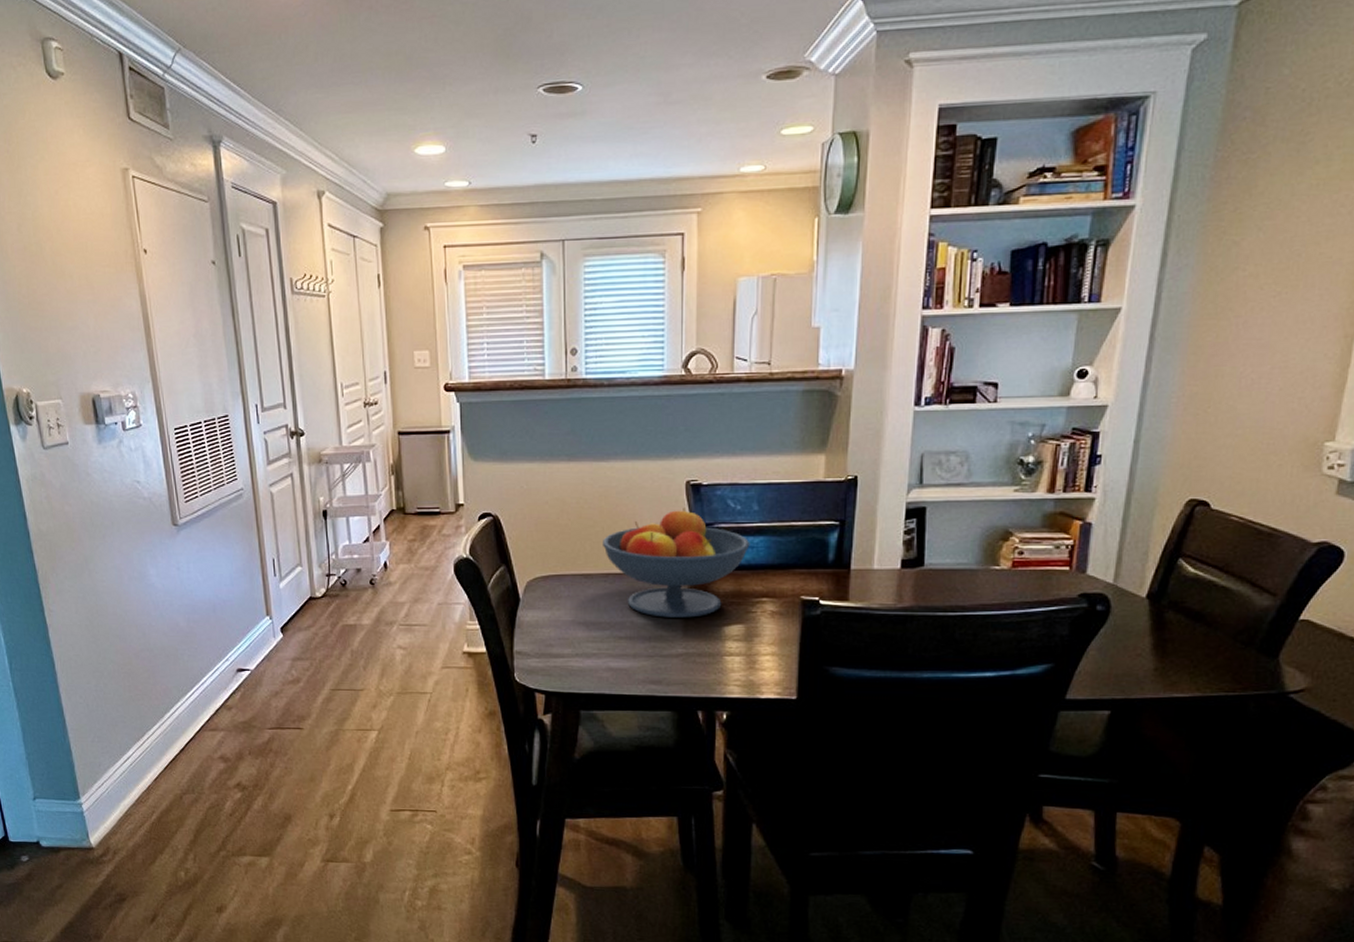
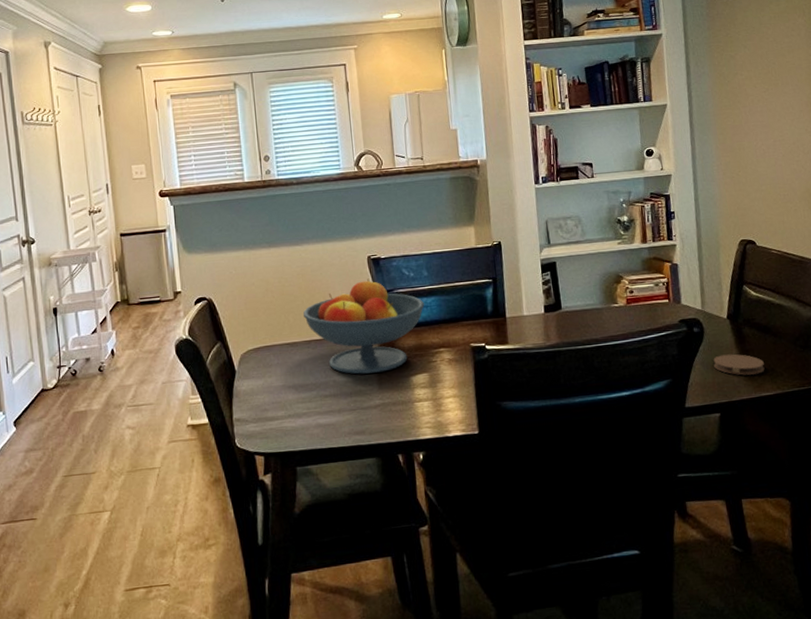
coaster: none [1114,642,1185,670] -> present [713,354,765,376]

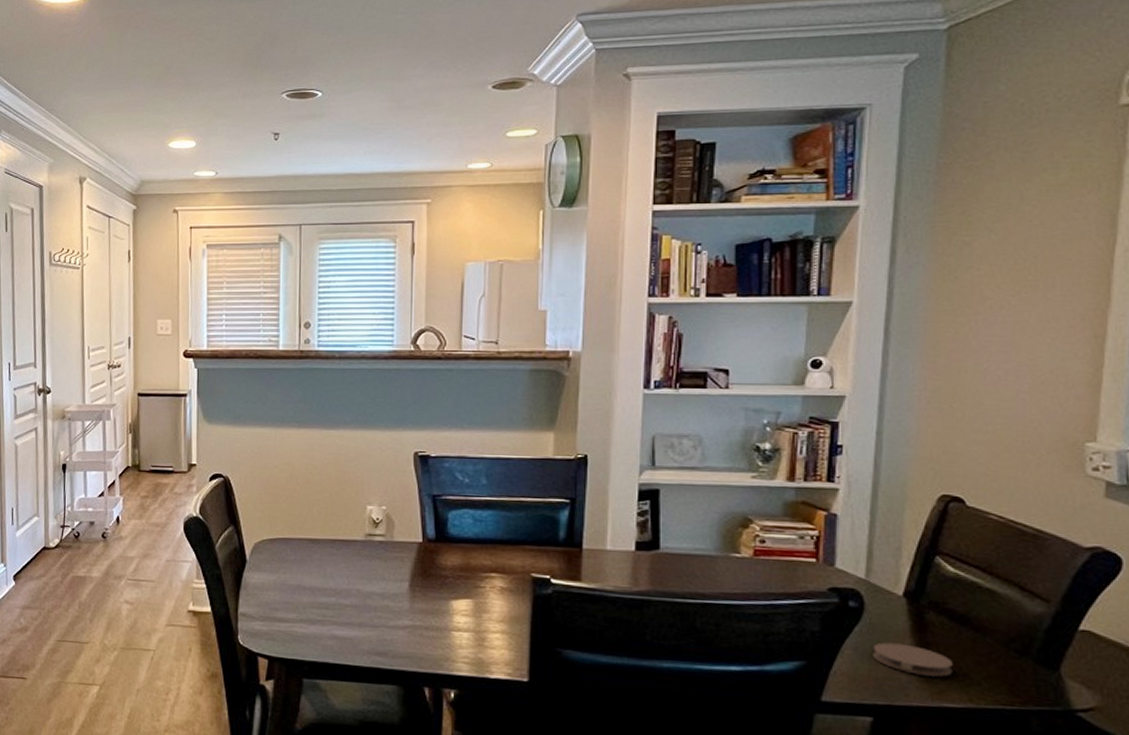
fruit bowl: present [303,278,425,375] -> none [330,477,479,589]

